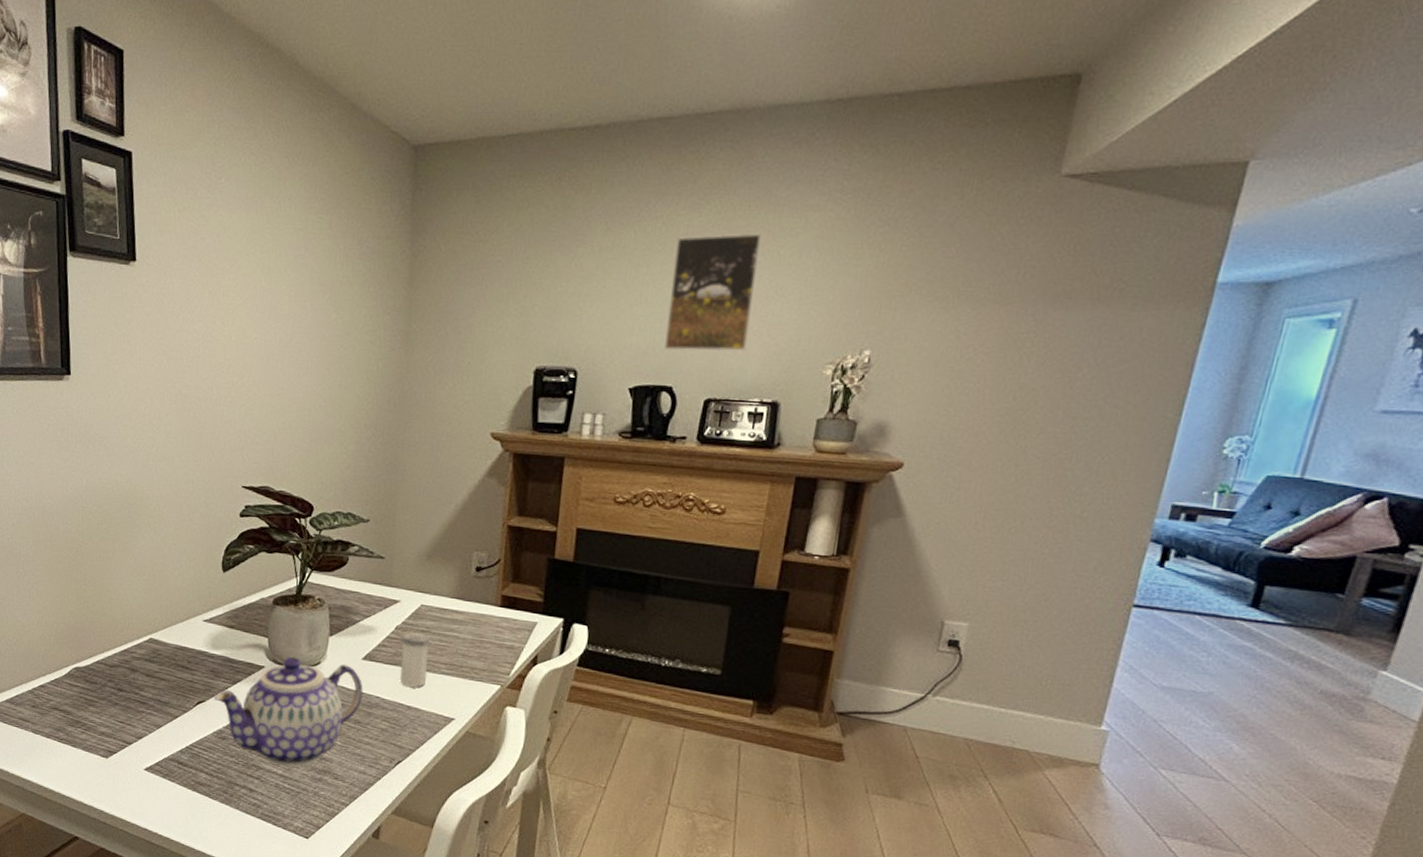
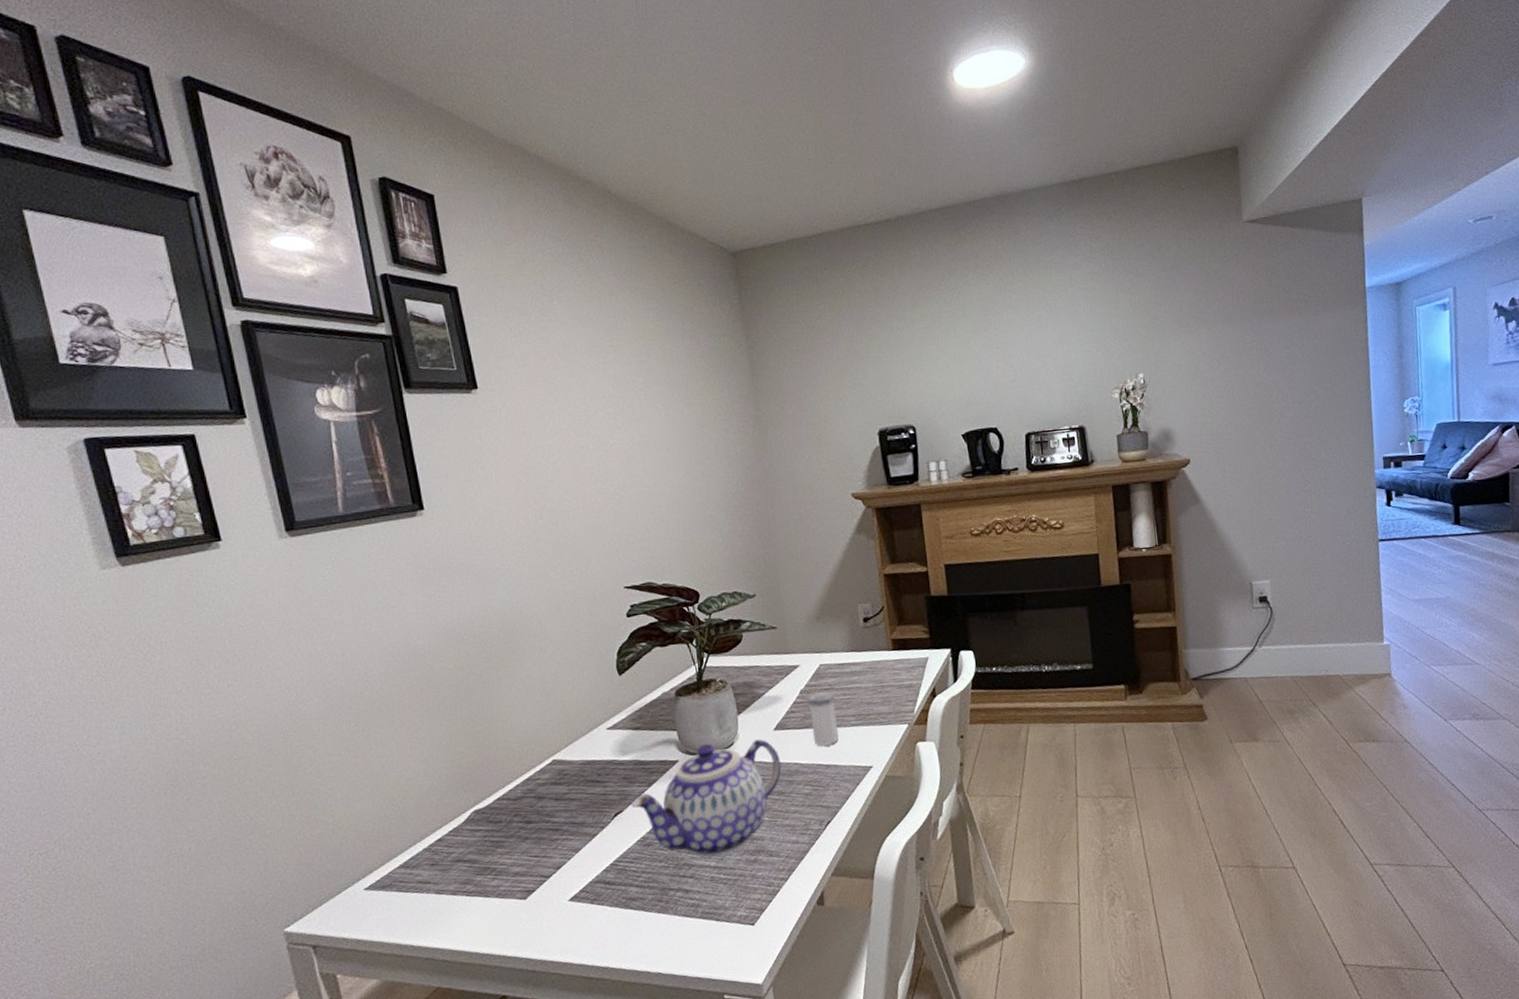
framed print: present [664,233,761,352] -> none [973,292,1049,397]

